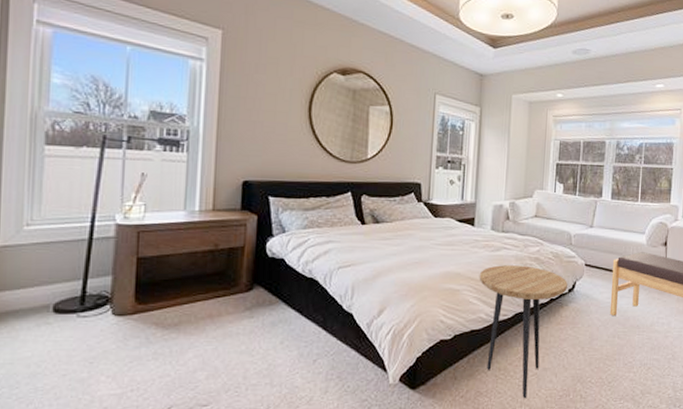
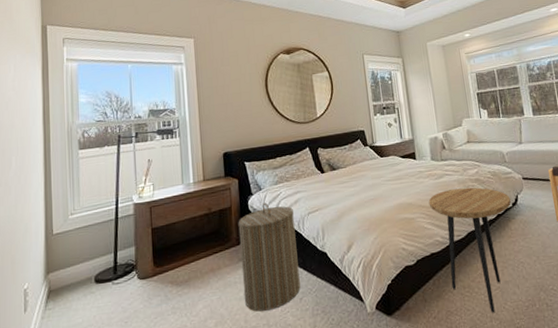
laundry hamper: none [246,248,321,369] -> present [238,202,301,312]

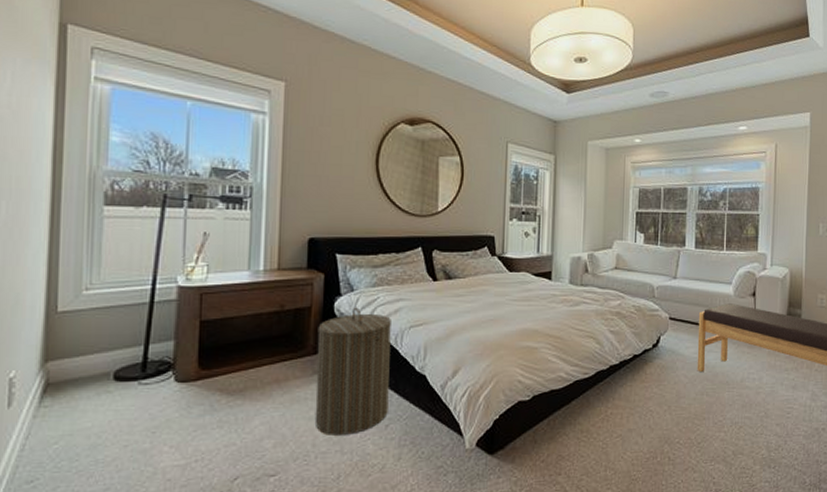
side table: present [428,187,511,313] -> none [557,321,651,462]

